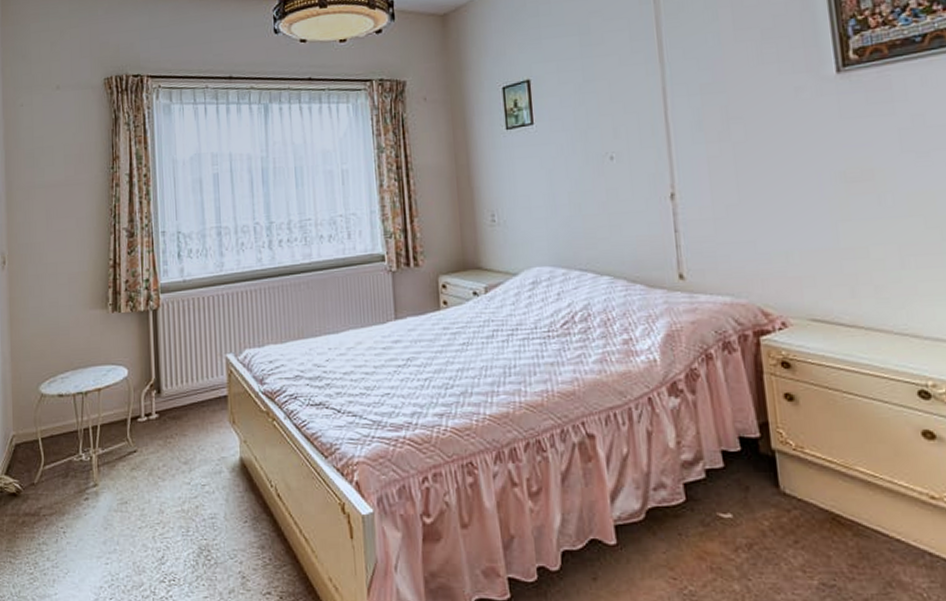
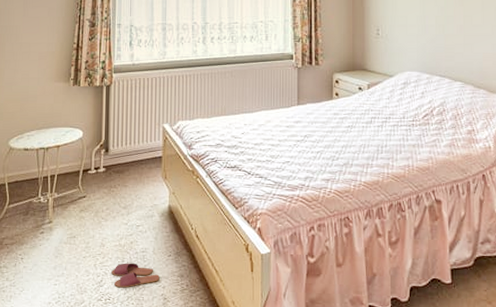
slippers: none [174,533,235,565] -> present [111,263,160,288]

